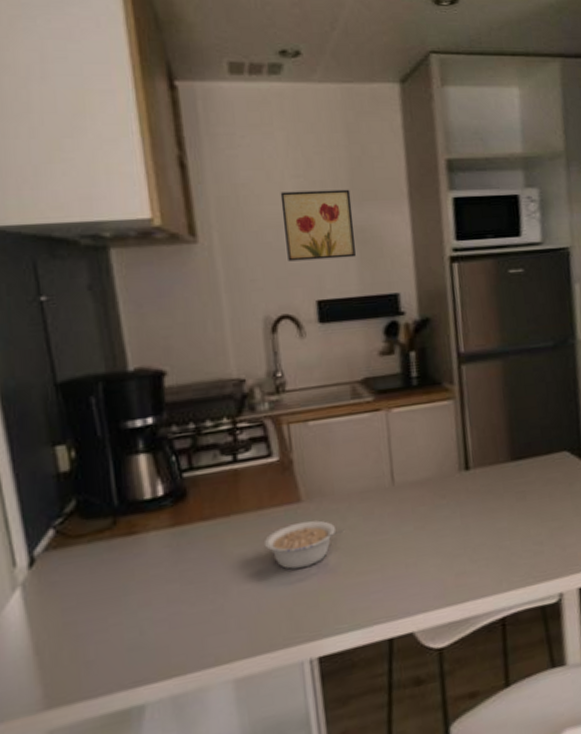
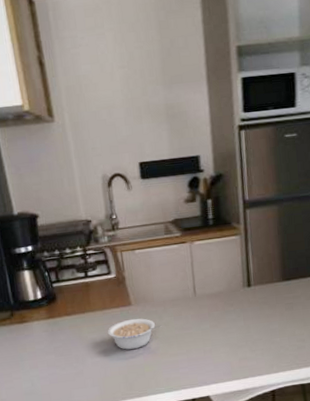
wall art: present [280,189,356,262] -> none [111,75,167,134]

